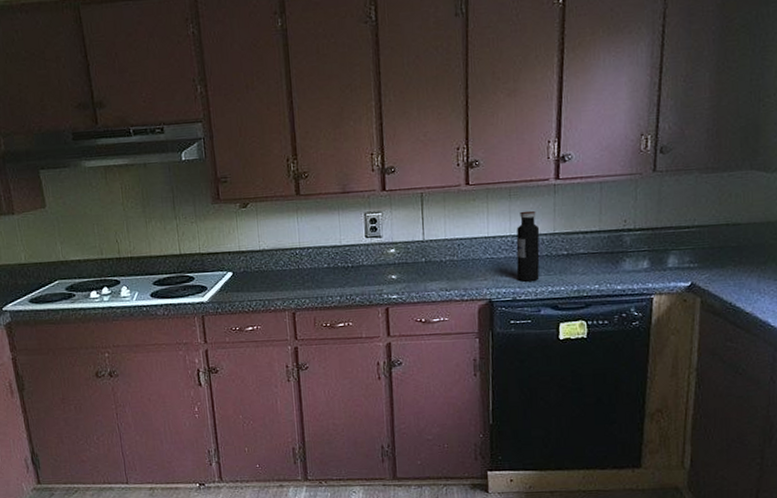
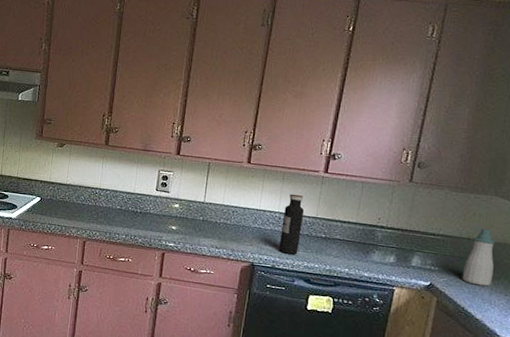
soap bottle: none [725,209,759,275] -> present [462,228,495,287]

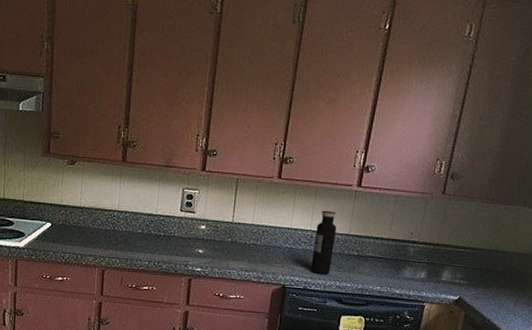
soap bottle: present [462,228,495,287] -> none [489,239,522,298]

